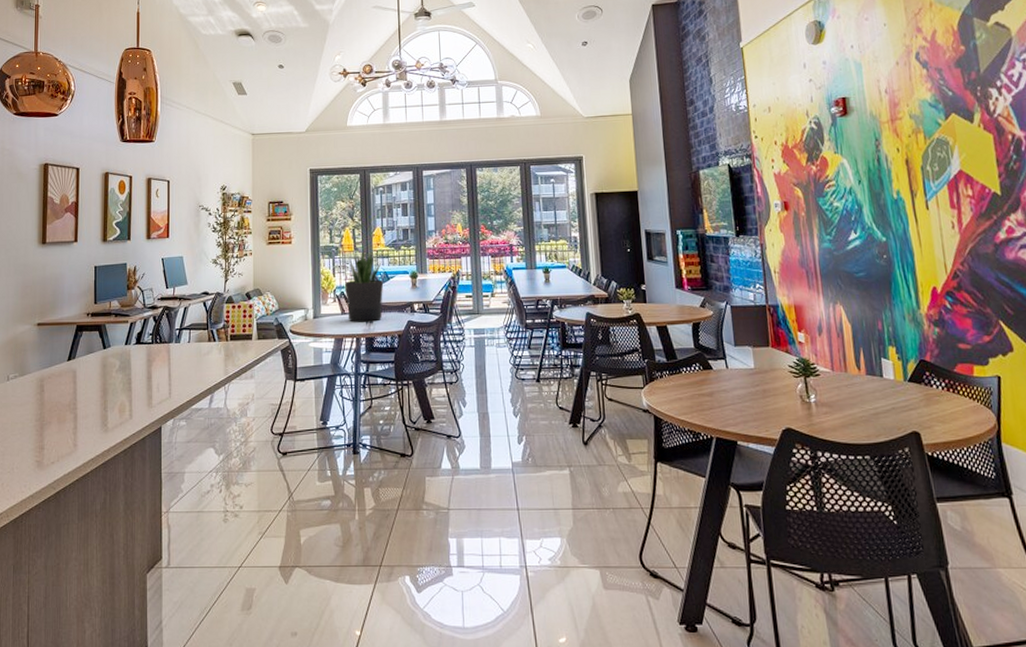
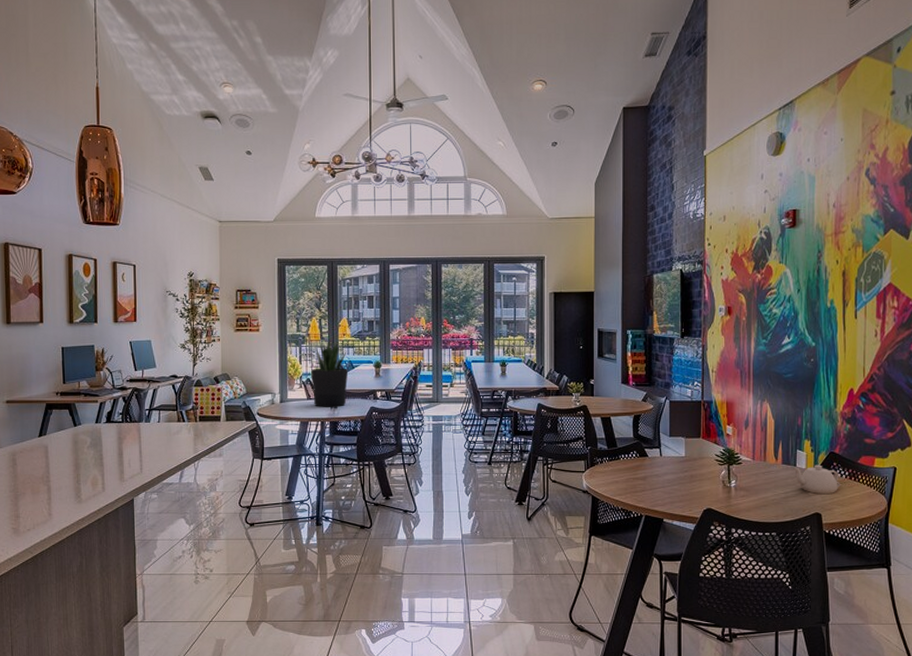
teapot: none [878,375,938,410] -> present [792,464,840,495]

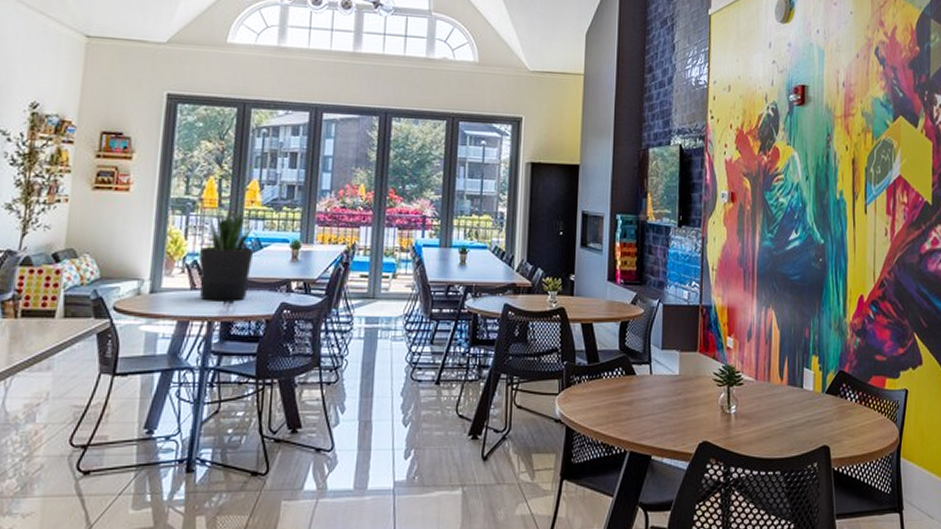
teapot: present [792,464,840,495] -> none [798,386,850,423]

